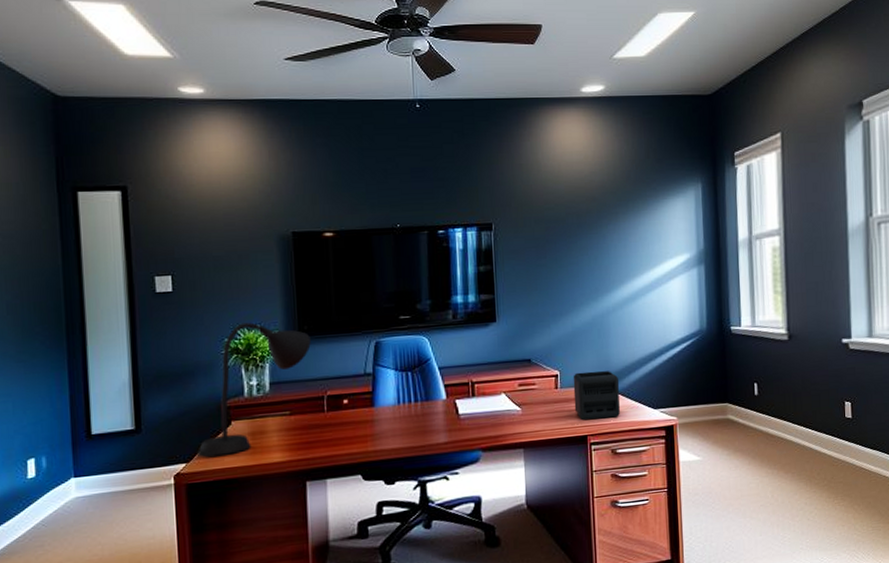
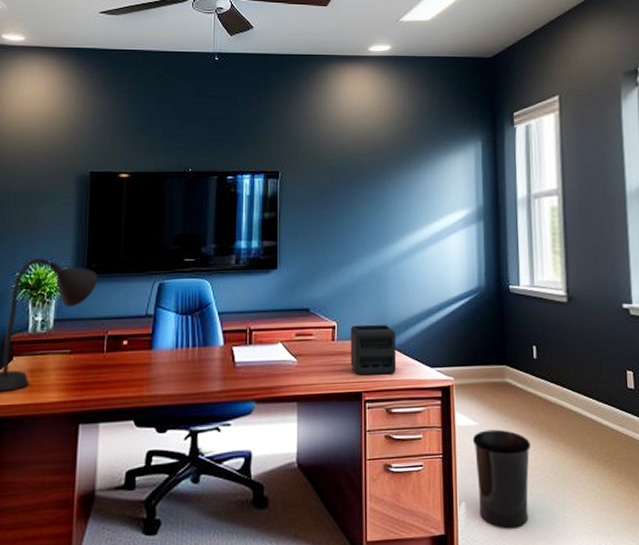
waste bin: none [696,462,753,551] -> present [472,429,531,529]

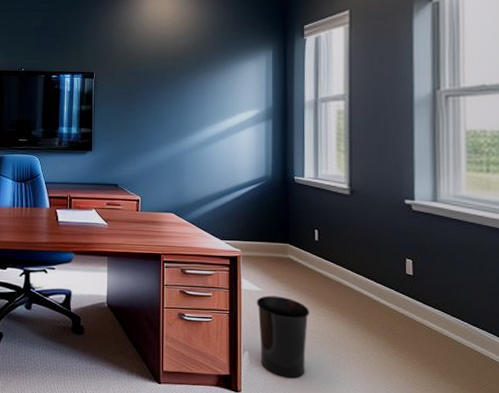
desk organizer: present [350,324,396,376] -> none [151,200,190,242]

